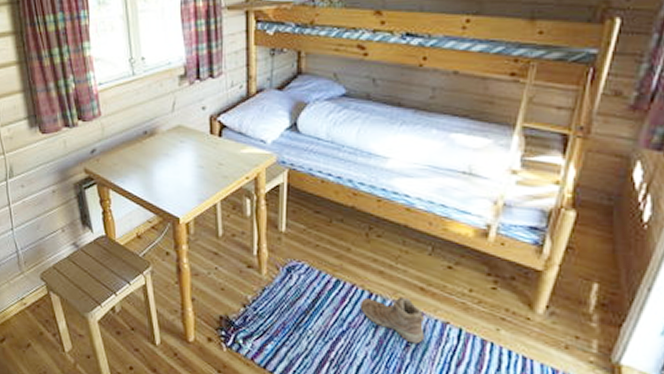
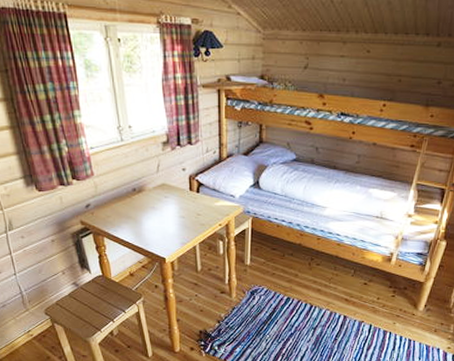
hiking boot: present [361,296,425,344] -> none [304,306,348,338]

